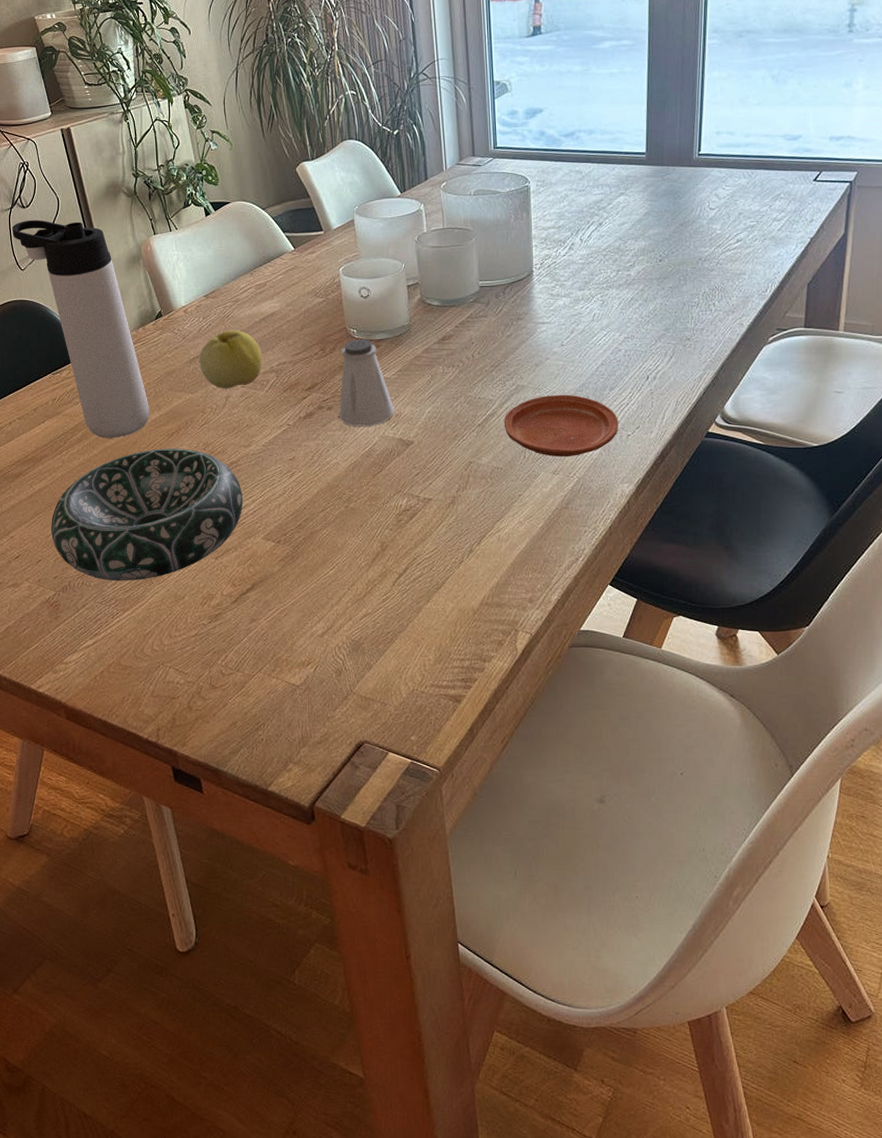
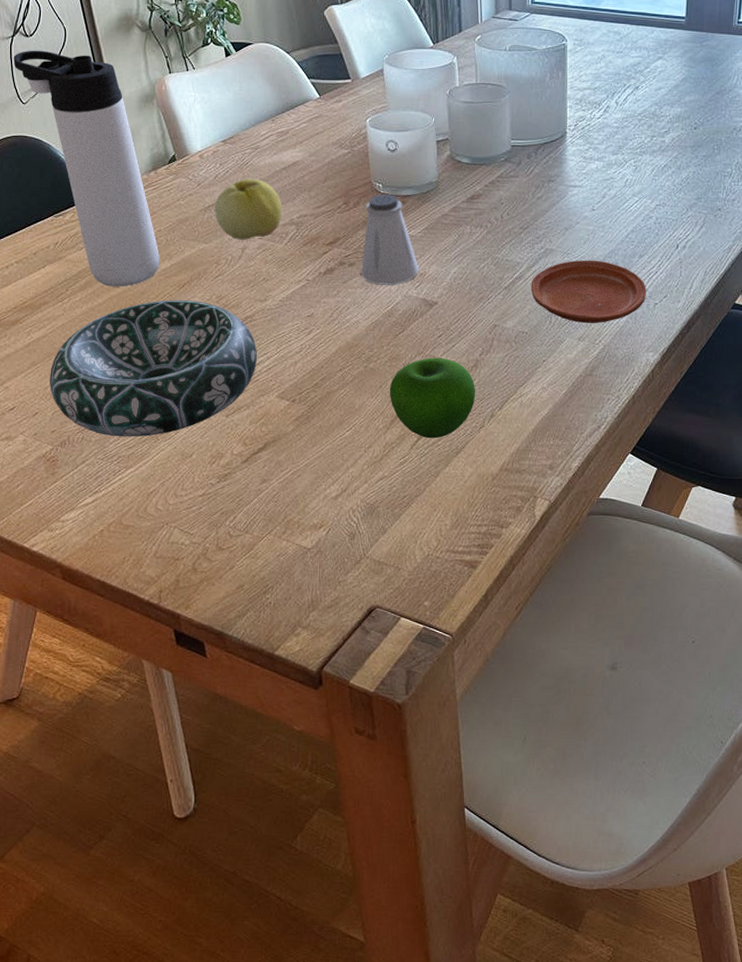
apple: none [370,495,454,575] -> present [389,357,476,439]

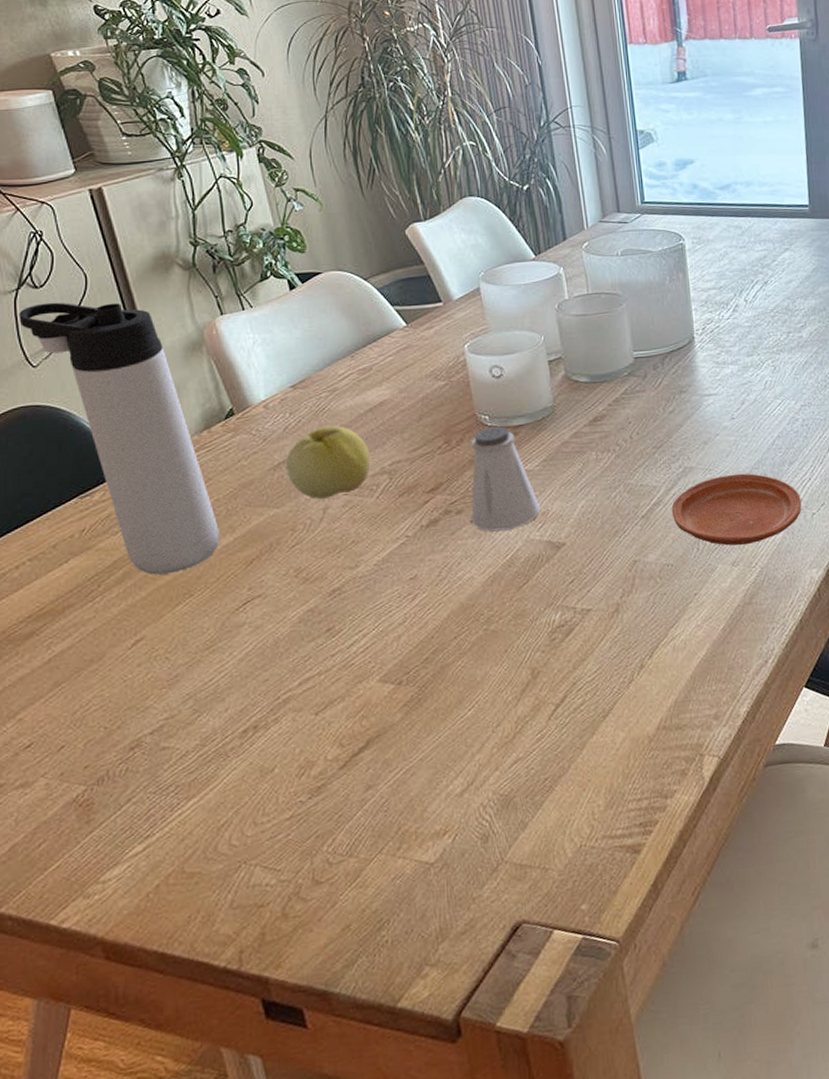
decorative bowl: present [50,300,257,438] -> none [79,578,350,762]
apple: present [389,357,476,439] -> none [516,606,621,705]

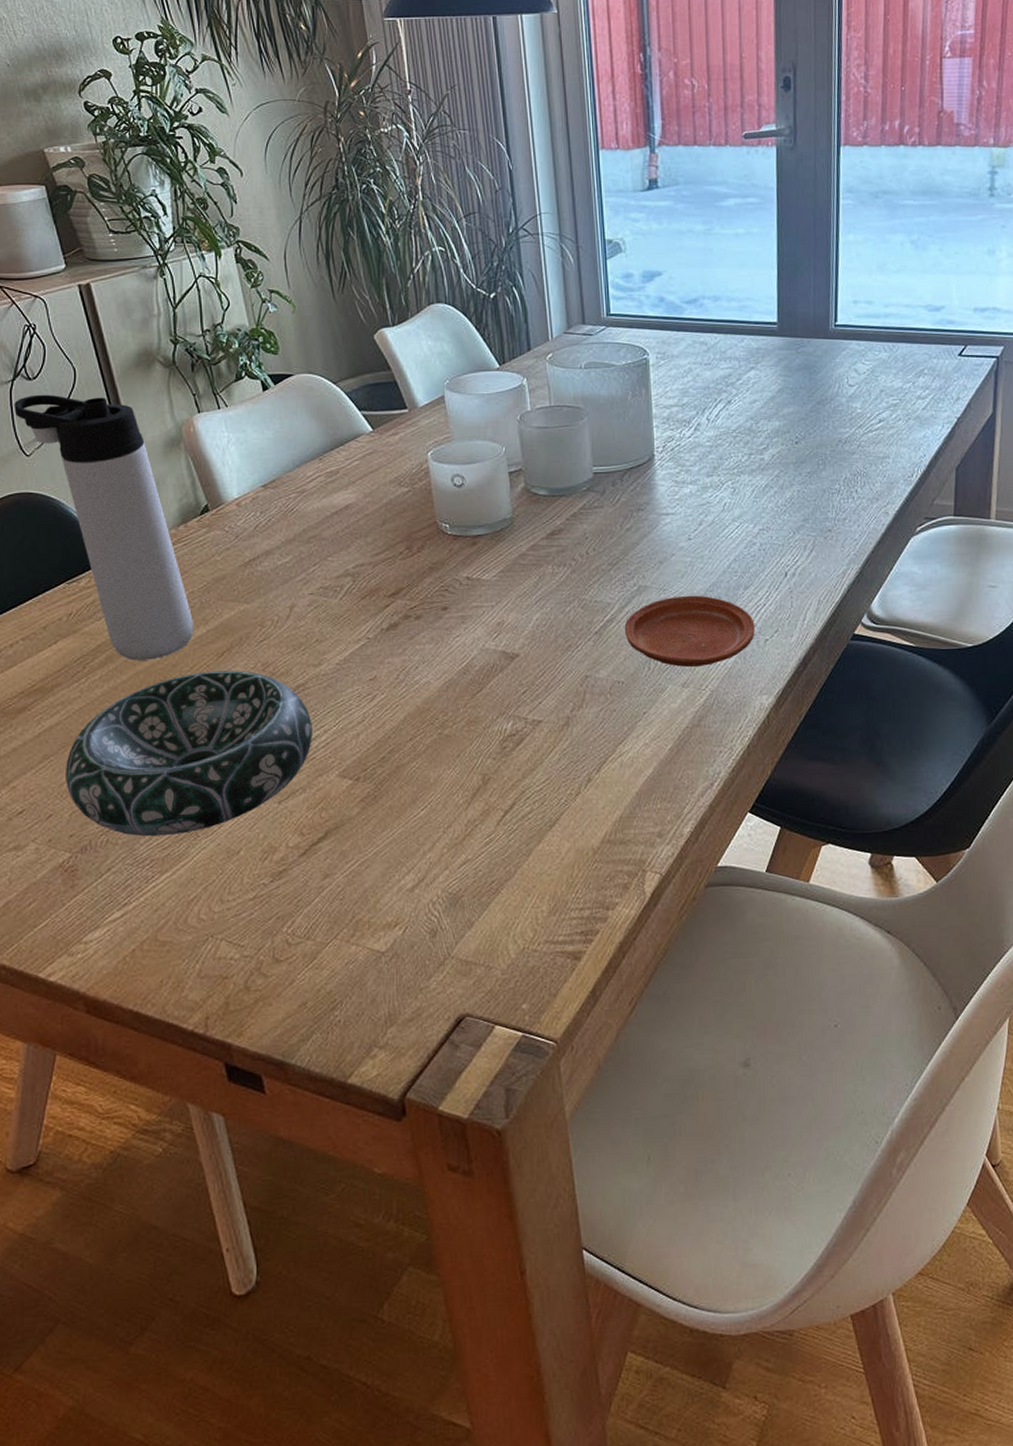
decorative bowl: none [79,578,350,762] -> present [66,670,312,837]
apple: present [286,426,371,499] -> none [256,527,335,597]
saltshaker: present [470,426,540,532] -> none [429,535,496,639]

